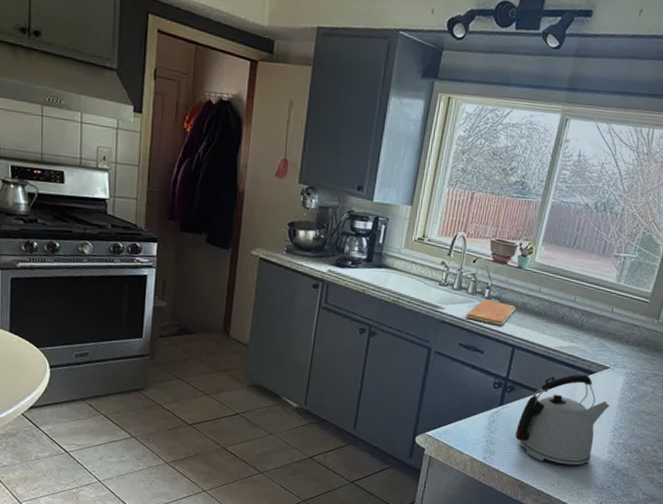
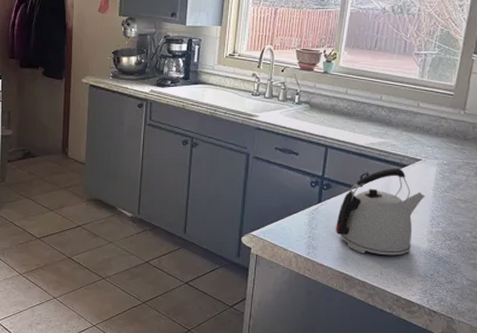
chopping board: present [466,299,515,326] -> none [279,105,325,128]

